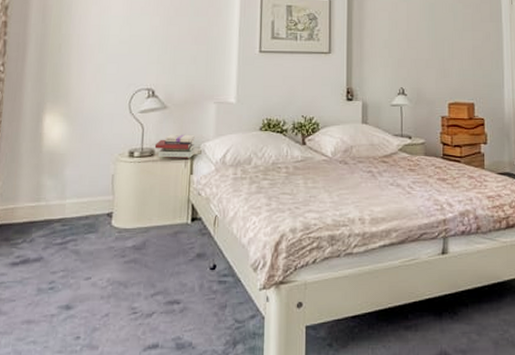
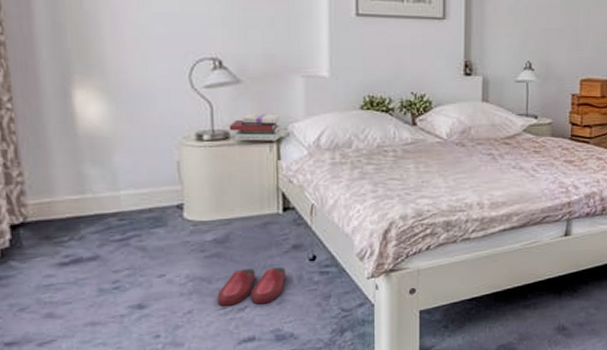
slippers: none [130,274,190,311] -> present [217,266,287,306]

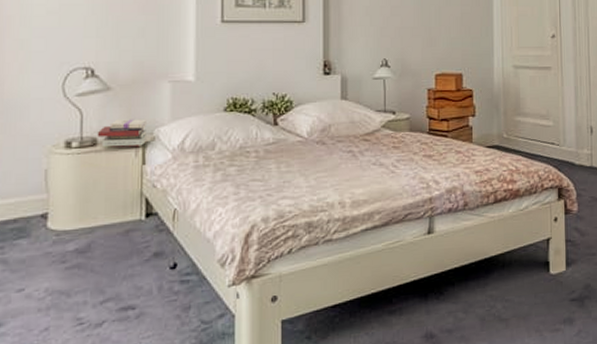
slippers: present [217,266,287,306] -> none [75,276,147,322]

